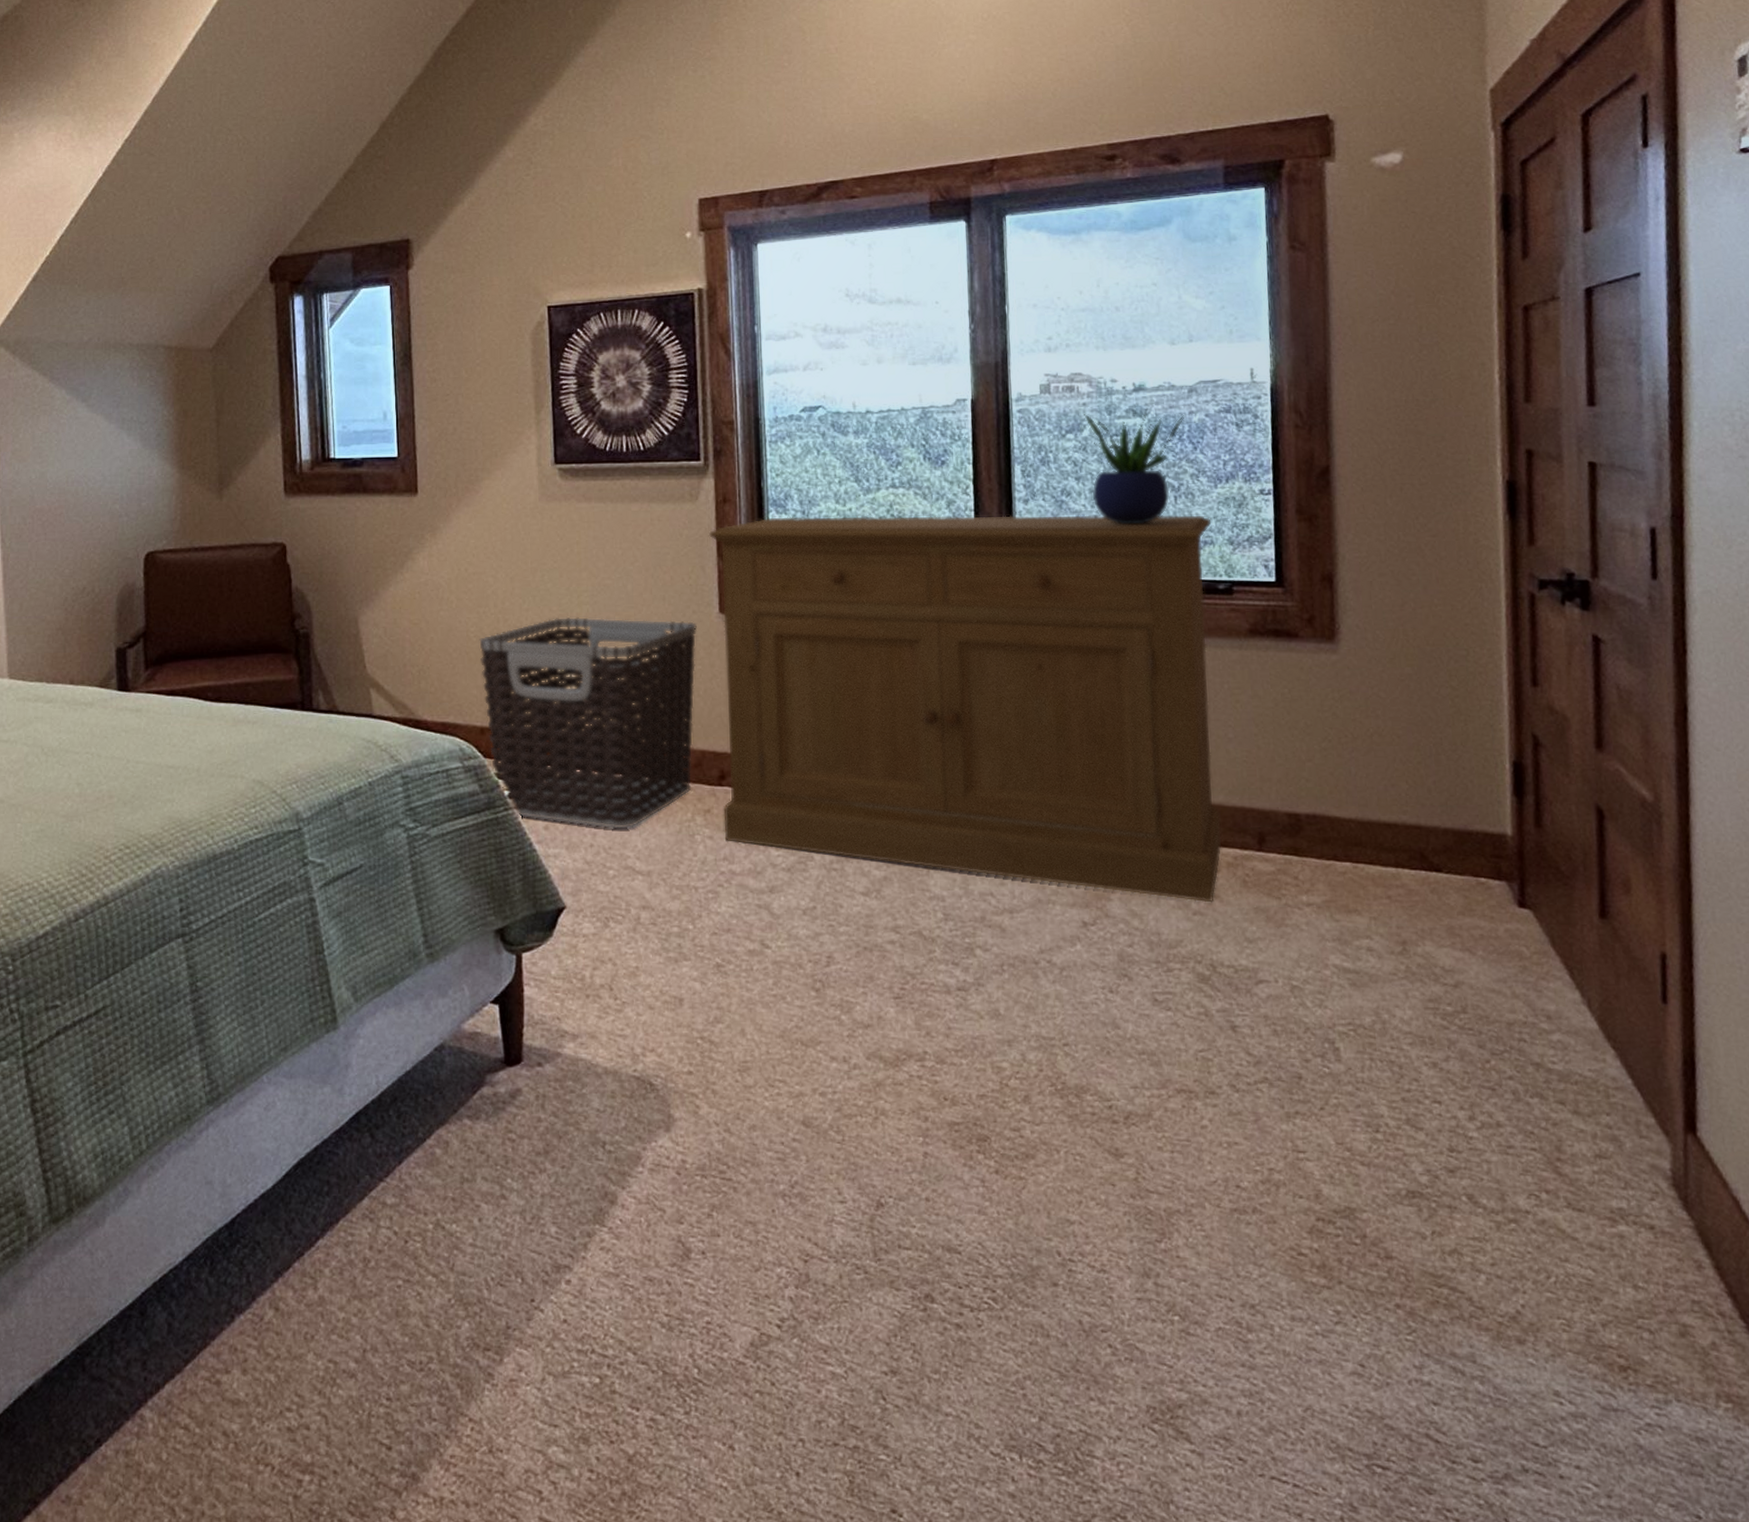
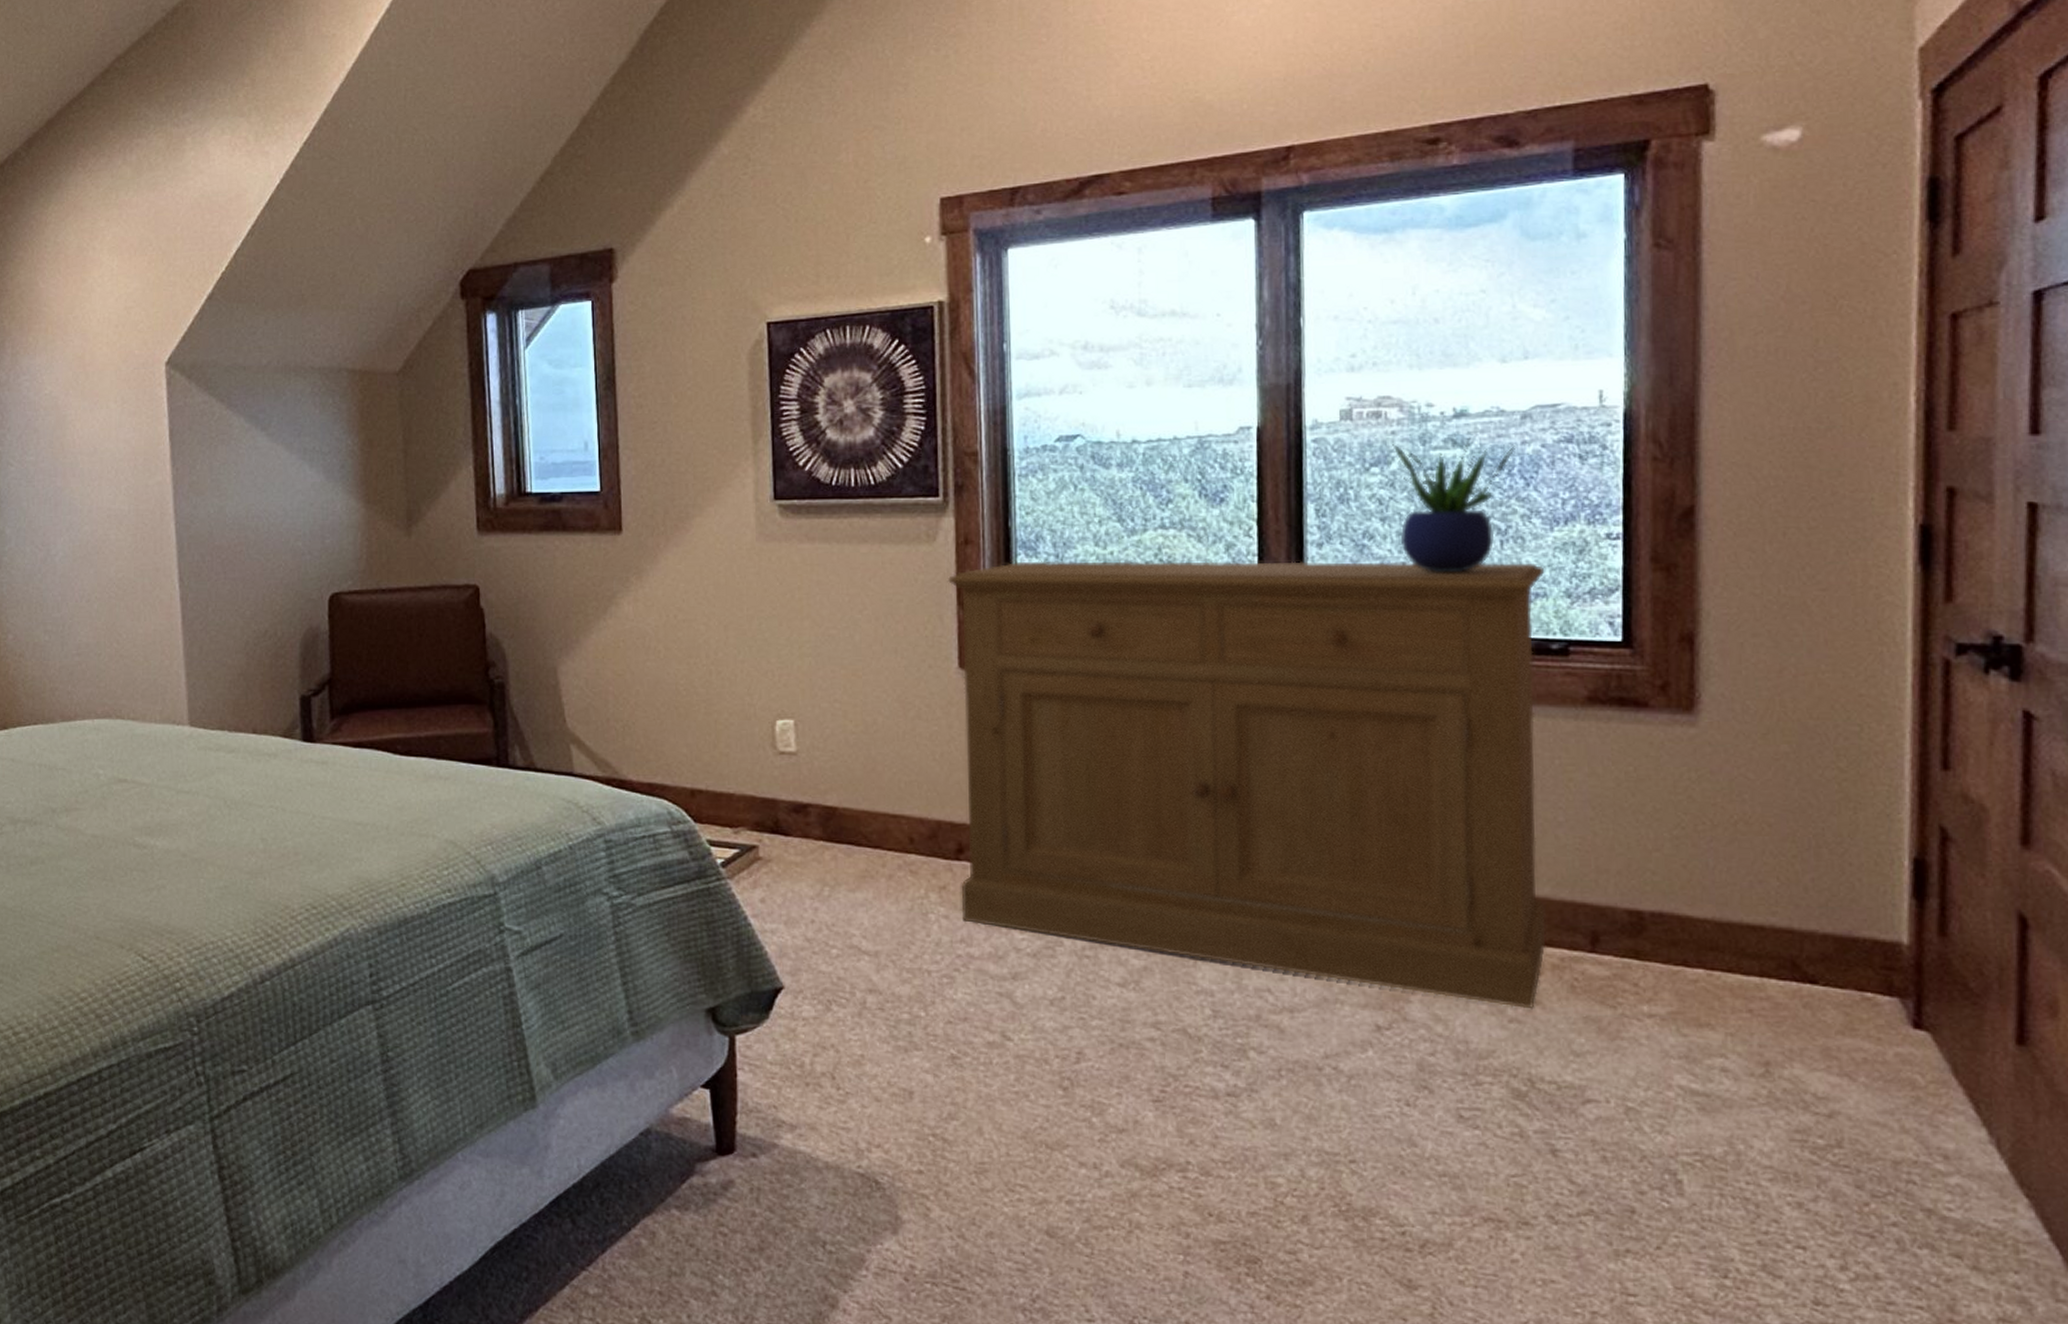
clothes hamper: present [479,616,697,829] -> none [689,669,933,905]

